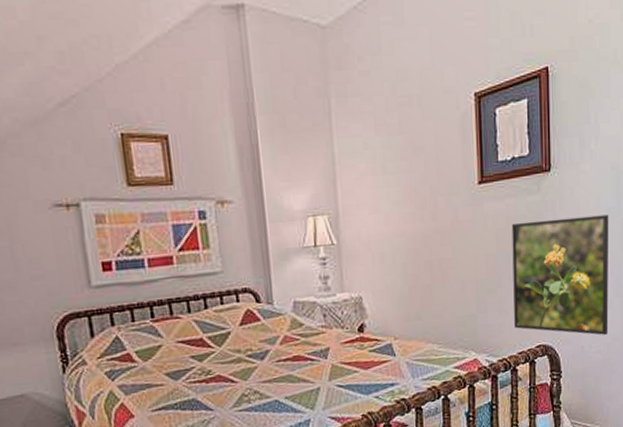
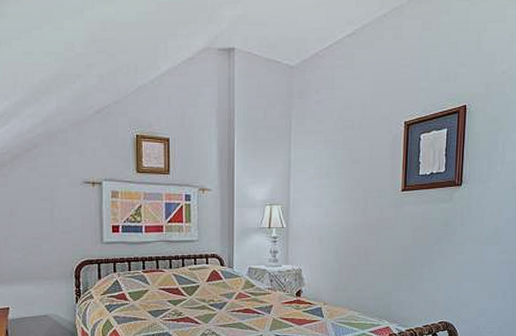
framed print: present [511,214,609,335] -> none [422,223,509,319]

